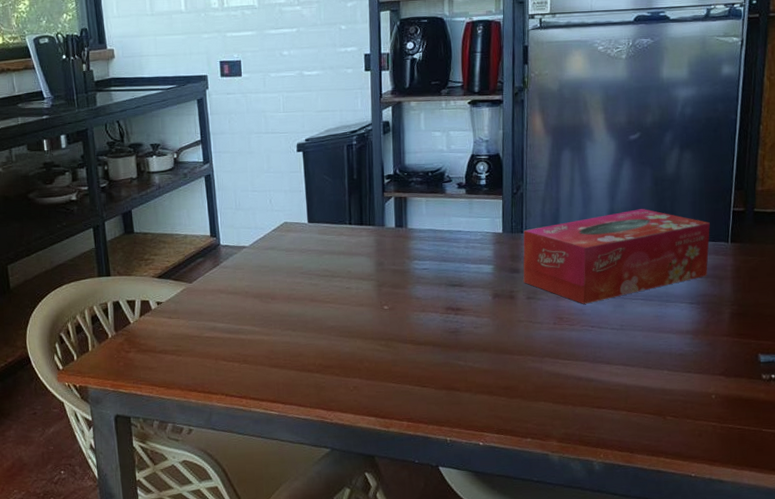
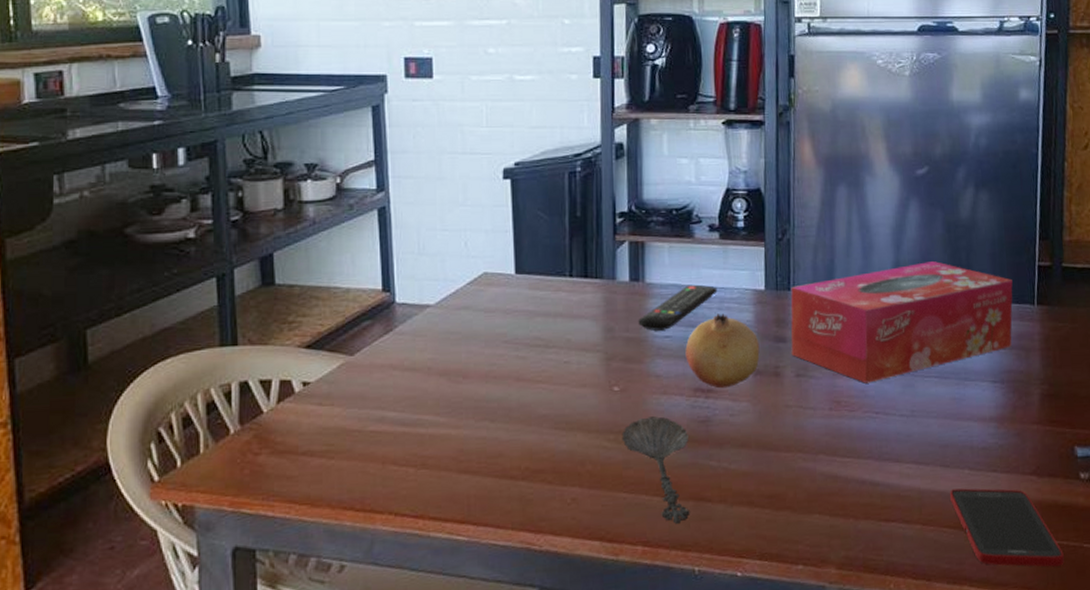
spoon: none [390,328,443,406] -> present [621,416,690,524]
remote control: none [402,229,465,264] -> present [638,284,718,331]
fruit: none [439,251,498,308] -> present [685,314,760,389]
cell phone: none [651,384,745,446] -> present [950,488,1064,567]

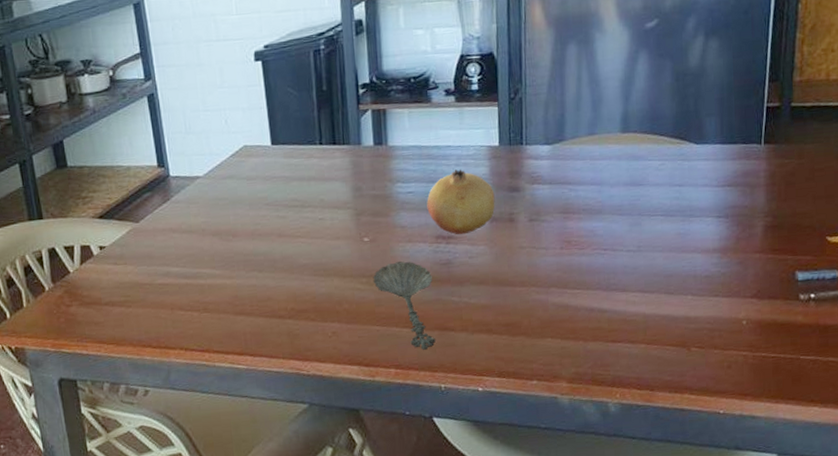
remote control: present [638,284,718,331] -> none [383,145,455,188]
tissue box: present [790,261,1013,383] -> none [523,109,740,224]
cell phone: present [950,488,1064,567] -> none [673,311,781,377]

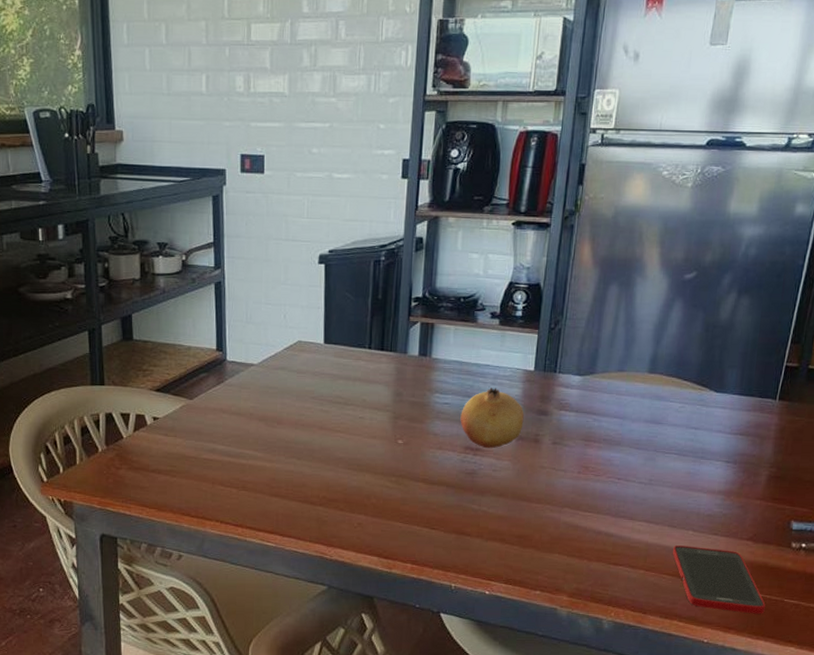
spoon: present [373,261,436,350] -> none [401,466,456,550]
cell phone: none [673,311,781,377] -> present [673,545,765,614]

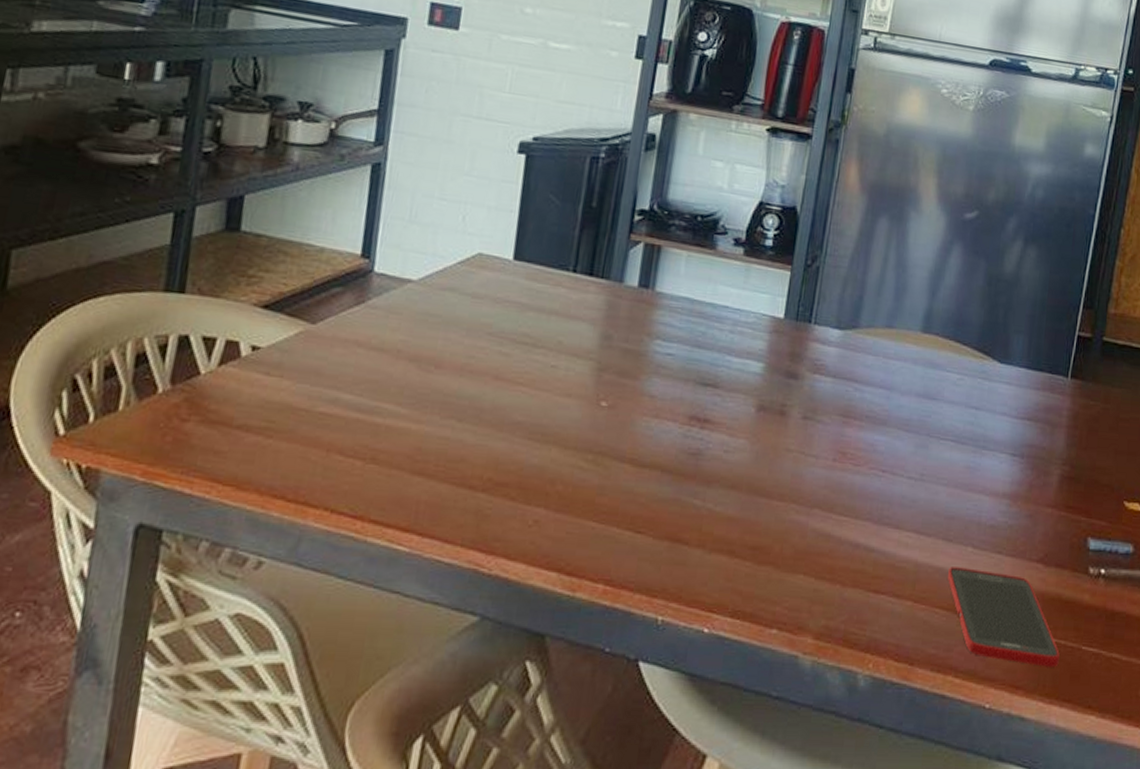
fruit: present [460,388,524,449] -> none [686,337,769,421]

